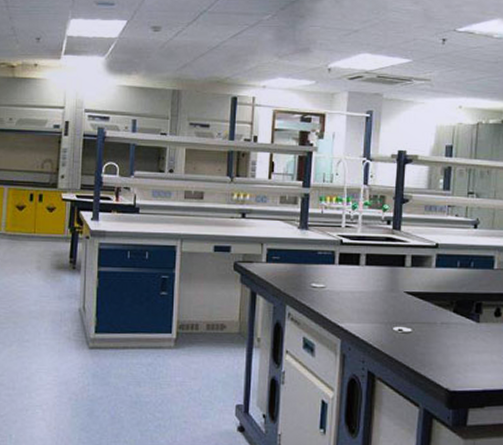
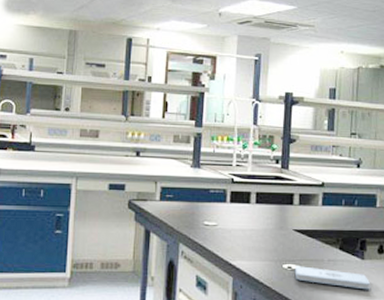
notepad: none [405,329,485,354] -> present [294,266,370,290]

